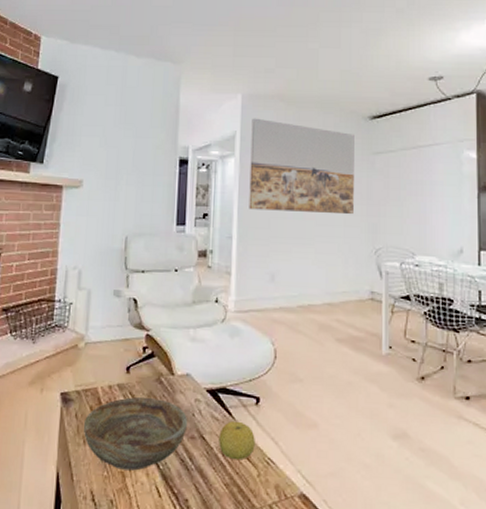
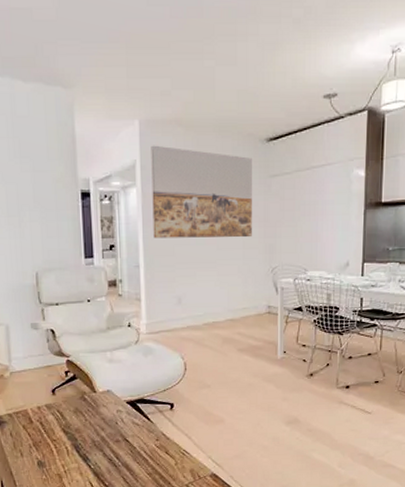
bowl: present [83,397,187,471] -> none [18,413,112,473]
fruit: present [219,420,255,461] -> none [140,424,172,455]

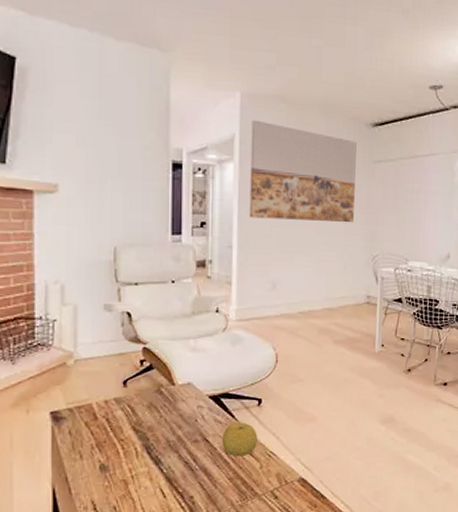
fruit: none [140,424,172,455] -> present [222,422,258,457]

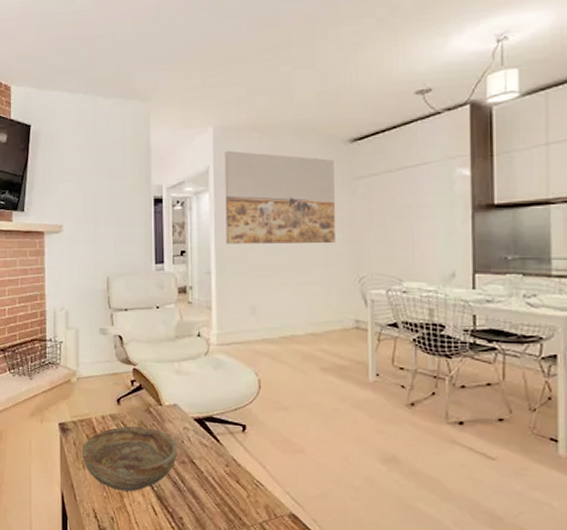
bowl: none [78,409,190,478] -> present [81,426,177,492]
fruit: present [222,422,258,457] -> none [208,447,243,483]

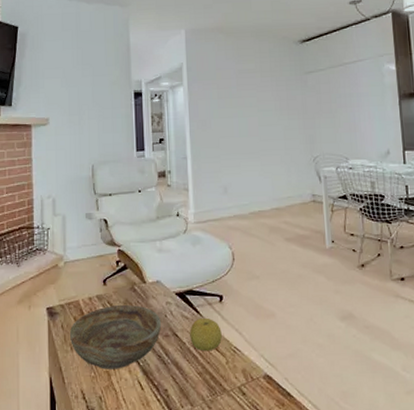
fruit: none [208,447,243,483] -> present [190,317,222,352]
wall art: present [225,150,335,244] -> none [196,50,292,132]

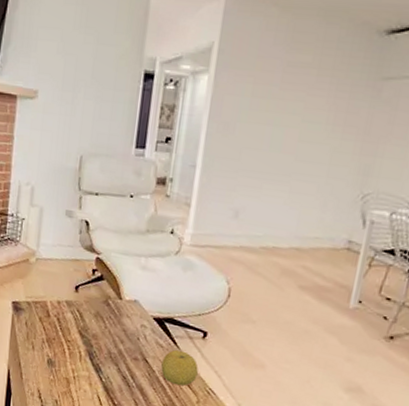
bowl: present [69,305,161,370] -> none [32,314,132,379]

